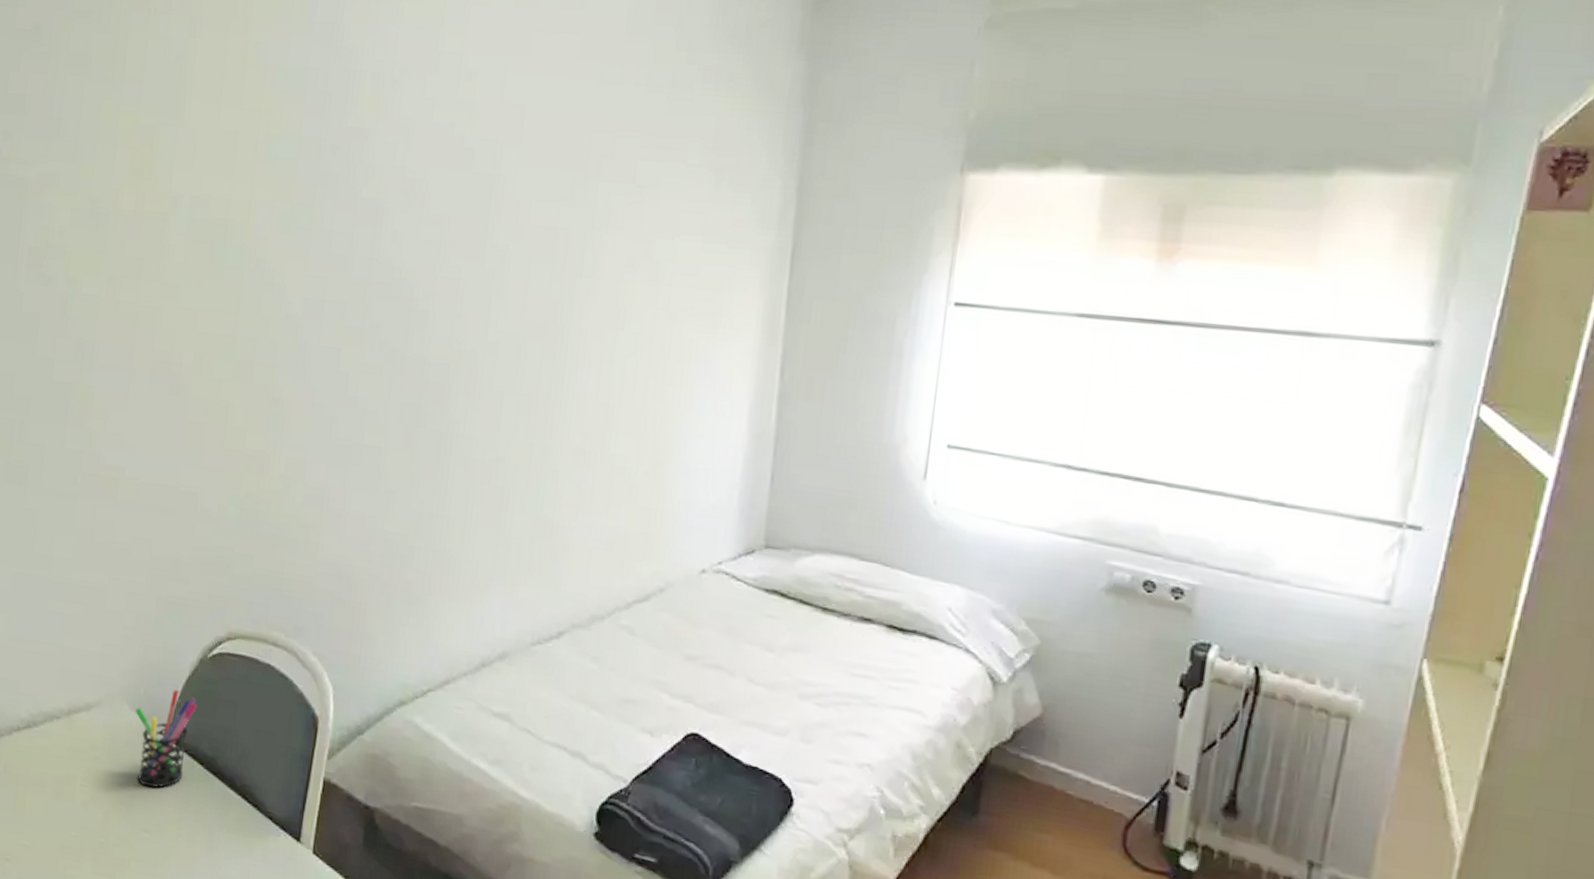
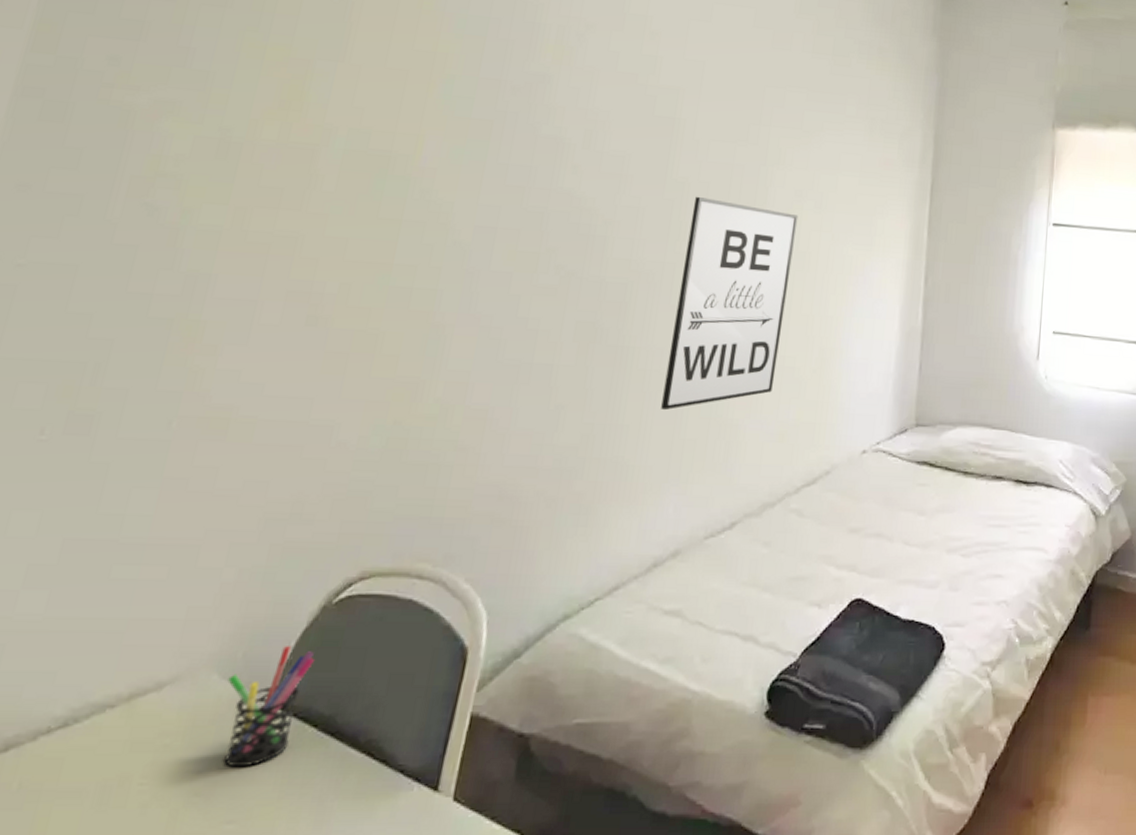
wall art: none [486,266,630,505] -> present [661,196,799,411]

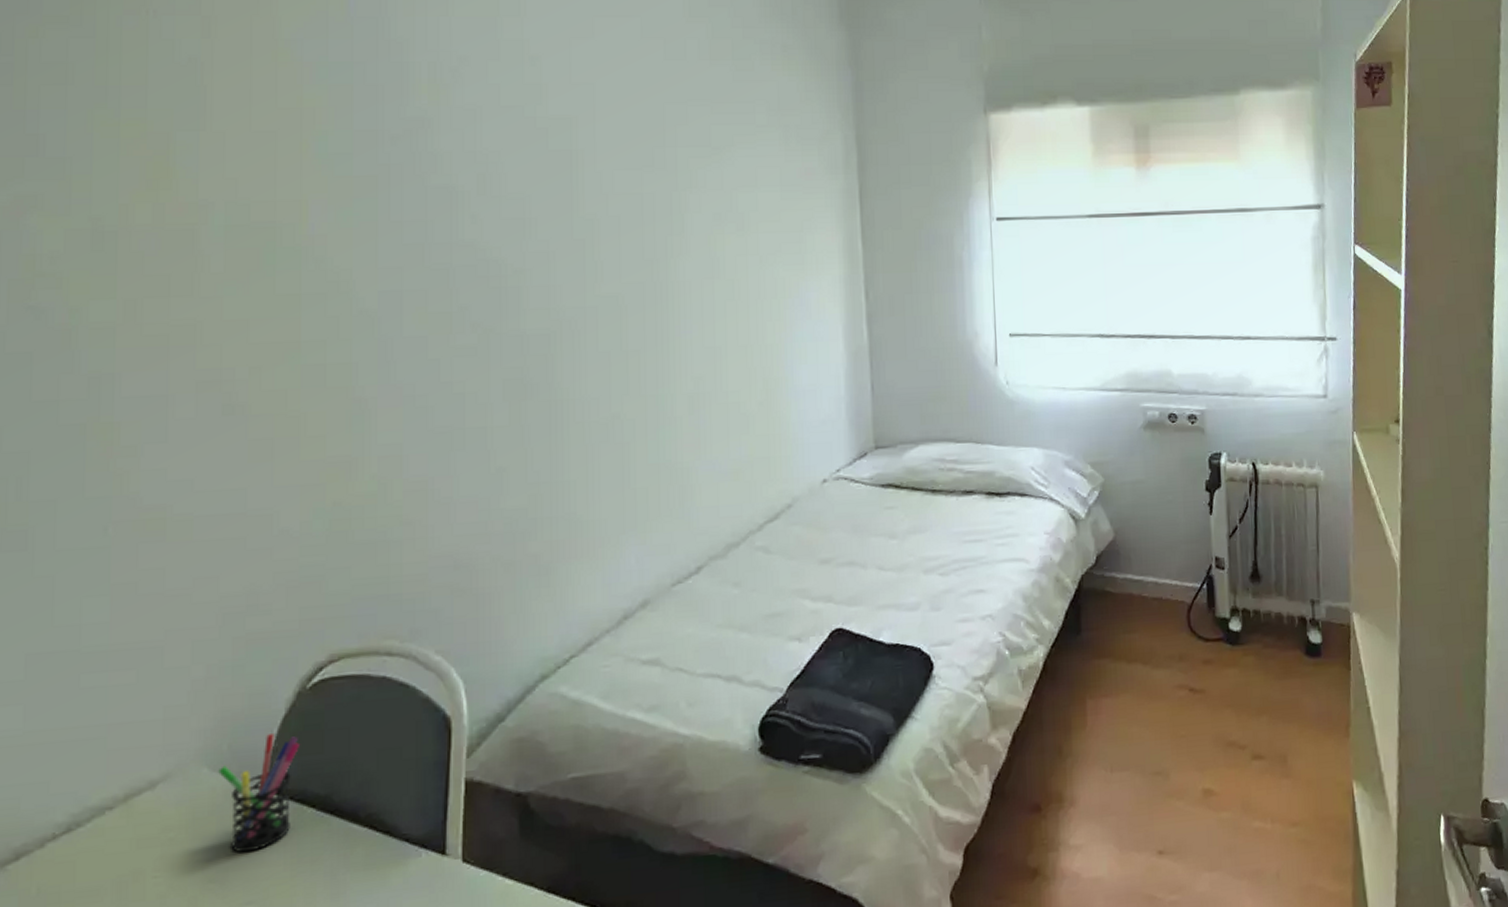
wall art: present [661,196,799,411] -> none [605,232,721,462]

